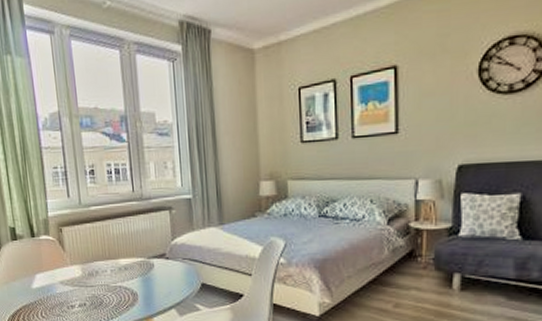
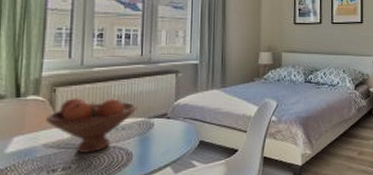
fruit bowl: none [58,237,136,291] -> present [46,98,138,153]

